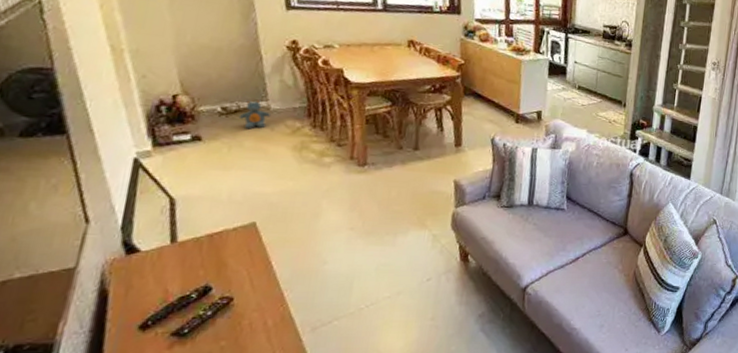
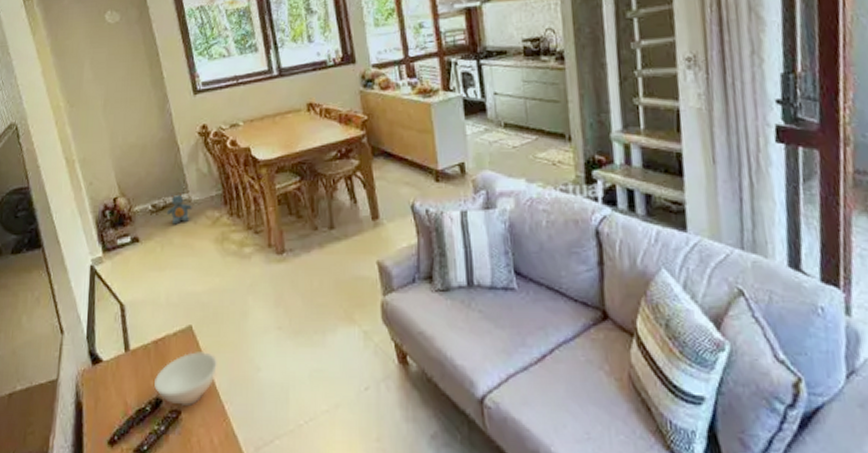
bowl: none [204,246,281,294] -> present [154,352,217,407]

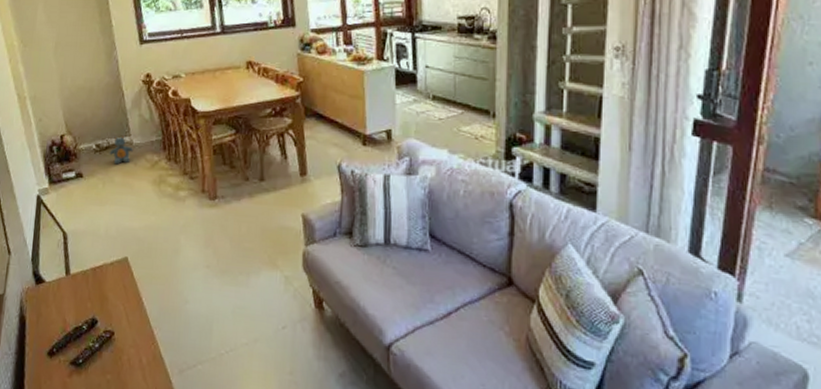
bowl: present [154,352,217,407] -> none [91,281,149,329]

